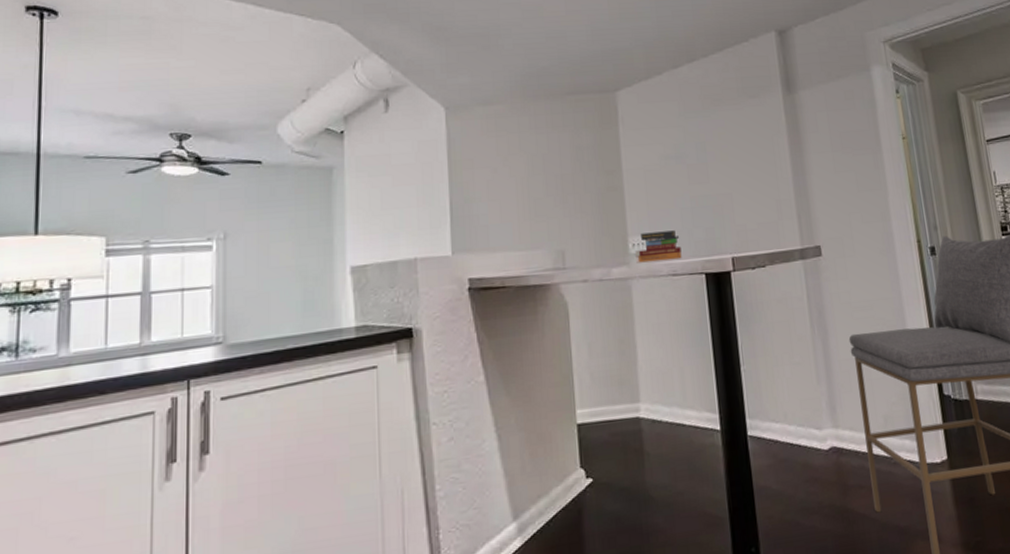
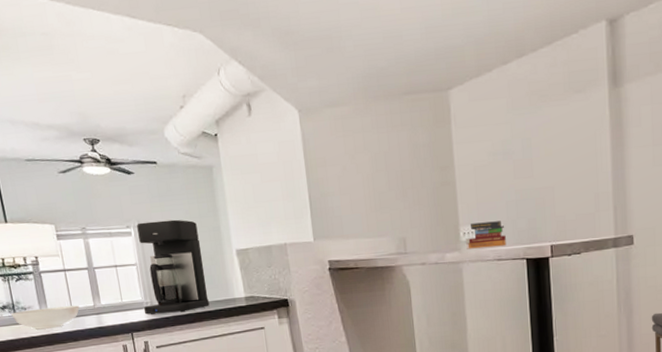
bowl: none [9,343,117,380] -> present [10,305,80,330]
coffee maker: none [213,229,306,355] -> present [137,219,210,315]

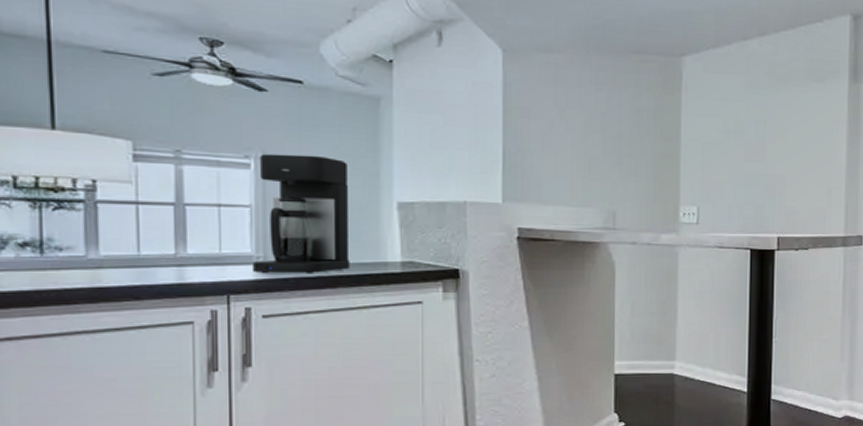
bowl: present [10,305,80,330] -> none [34,251,151,280]
books: present [466,221,506,249] -> none [685,204,730,233]

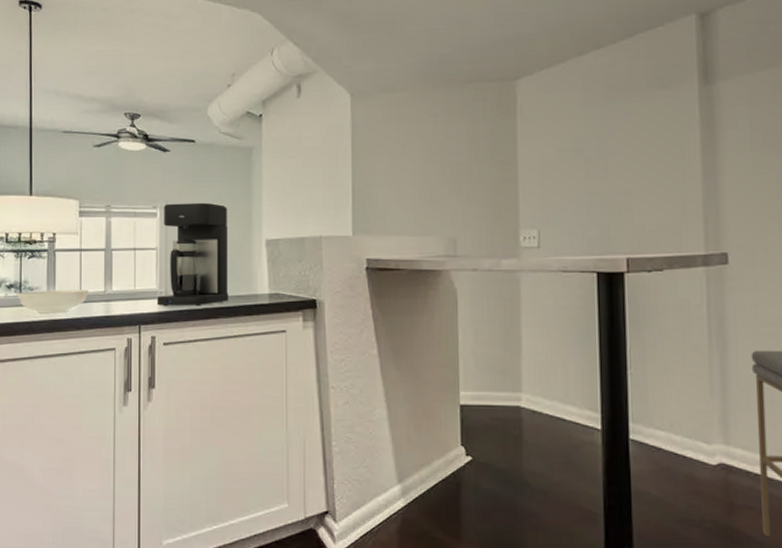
bowl: none [34,251,151,280] -> present [16,290,89,313]

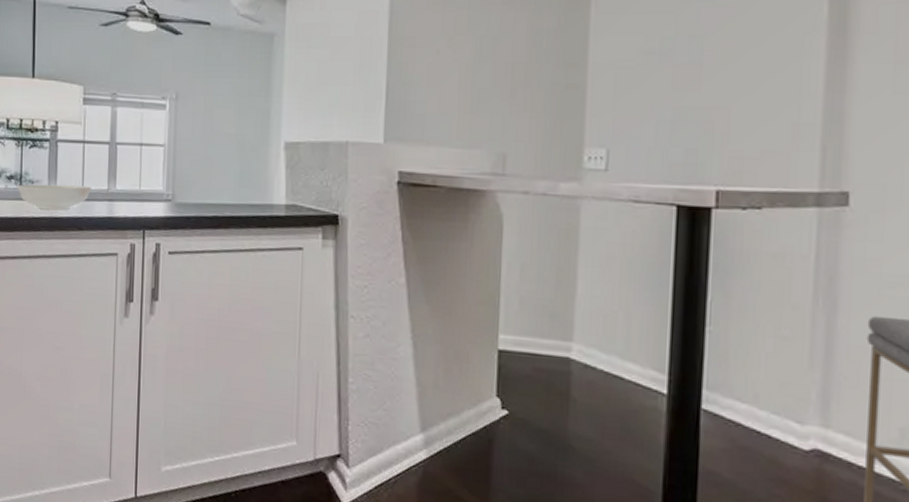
coffee maker: present [157,202,229,307] -> none [164,94,244,214]

